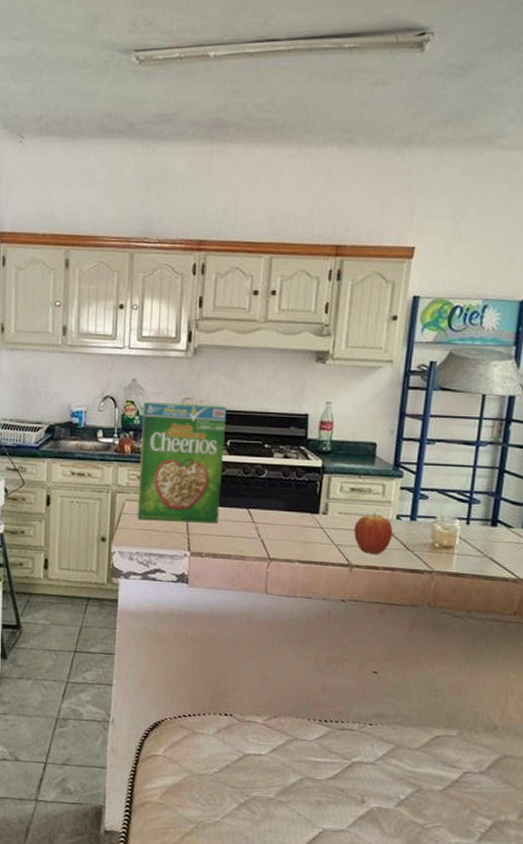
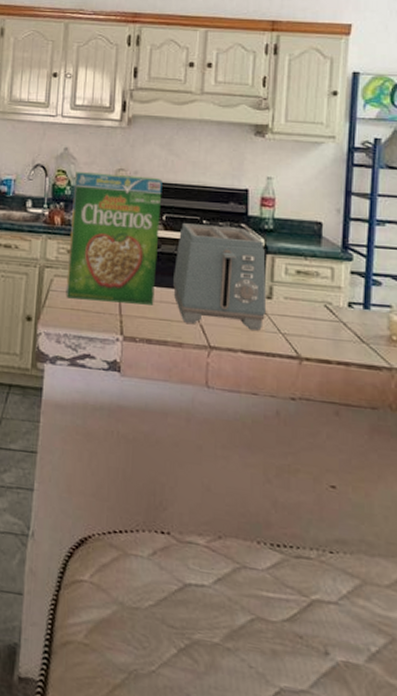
toaster: none [236,448,323,543] -> present [173,223,267,331]
fruit: present [354,512,393,554] -> none [302,299,345,346]

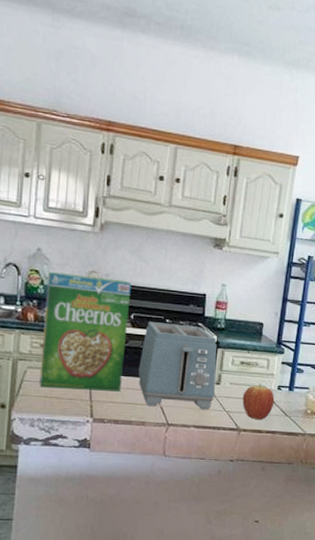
fruit: none [302,299,345,346] -> present [242,383,275,420]

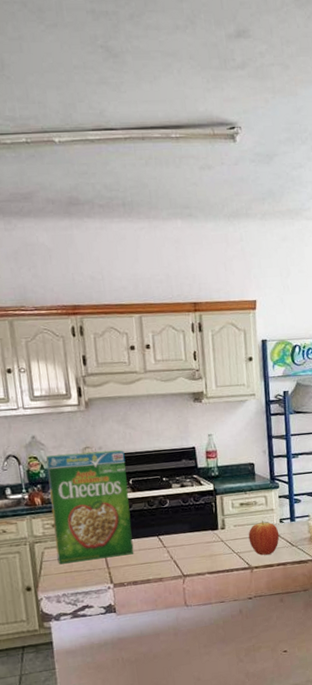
toaster: present [138,322,217,410] -> none [145,478,223,562]

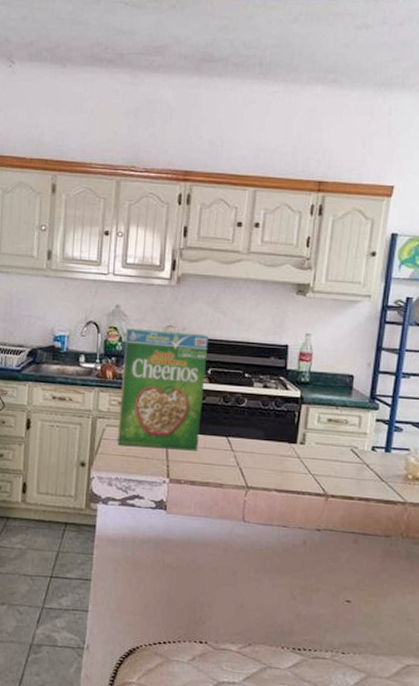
fruit: present [248,520,280,555] -> none [330,443,368,485]

